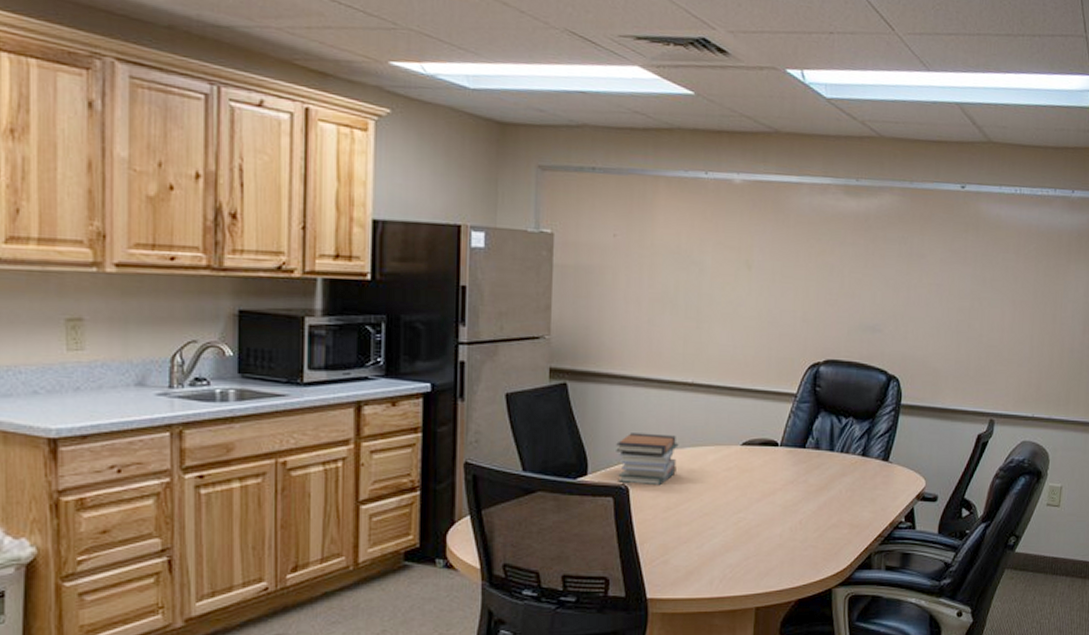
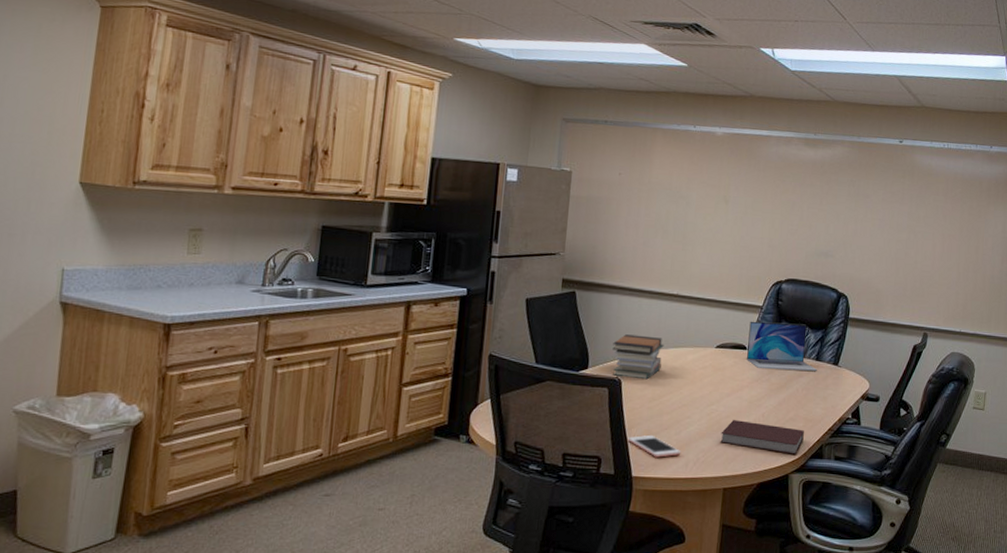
cell phone: none [639,551,704,576] -> present [627,435,681,458]
notebook: none [750,529,849,566] -> present [720,420,804,455]
laptop: none [779,412,864,469] -> present [747,321,818,371]

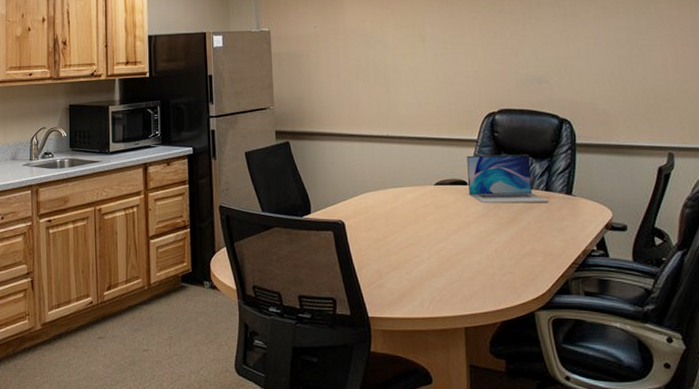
book stack: present [612,334,664,380] -> none [331,178,382,221]
cell phone: present [627,435,681,458] -> none [359,276,415,298]
notebook: present [720,420,804,455] -> none [453,257,545,291]

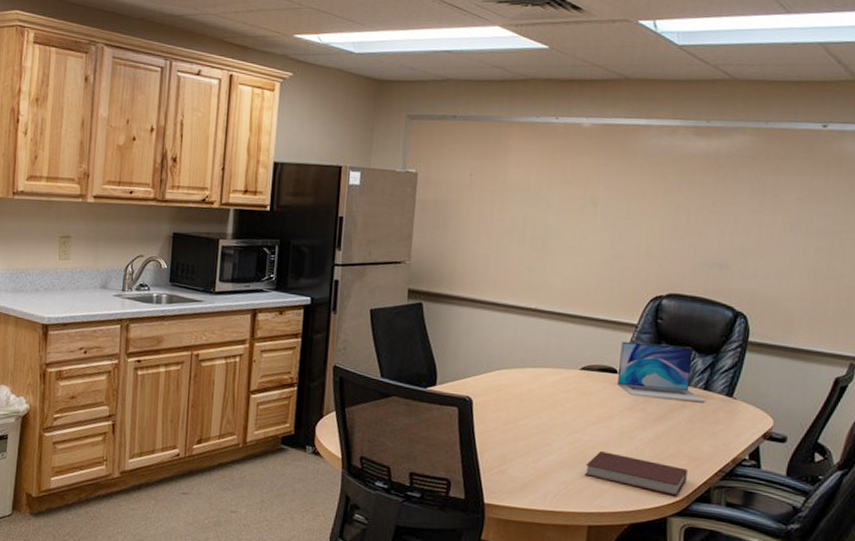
notebook: none [453,257,545,291] -> present [584,451,688,496]

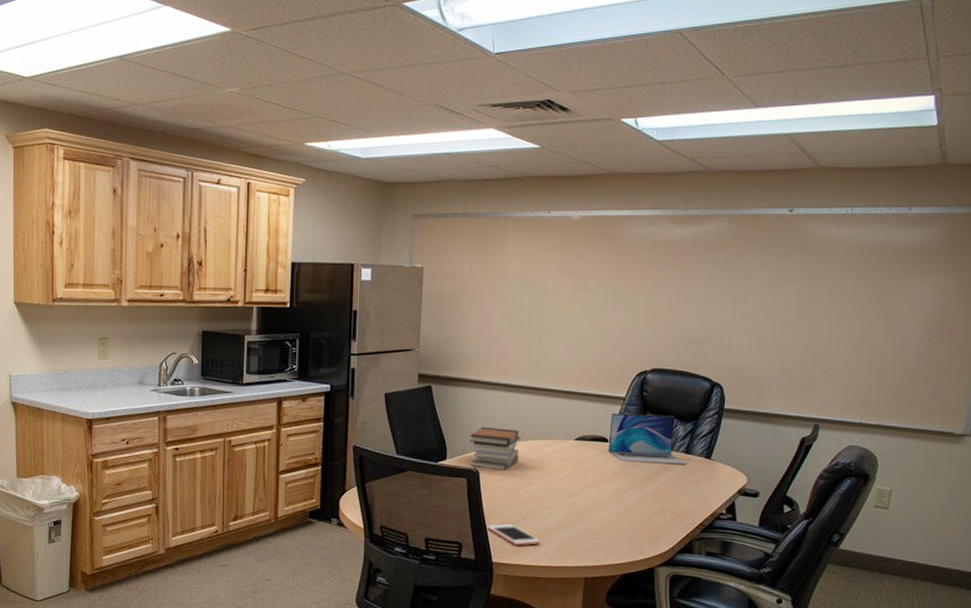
book stack: none [462,351,520,401] -> present [469,427,521,471]
cell phone: none [479,460,540,486] -> present [487,524,541,546]
notebook: present [584,451,688,496] -> none [581,512,672,548]

